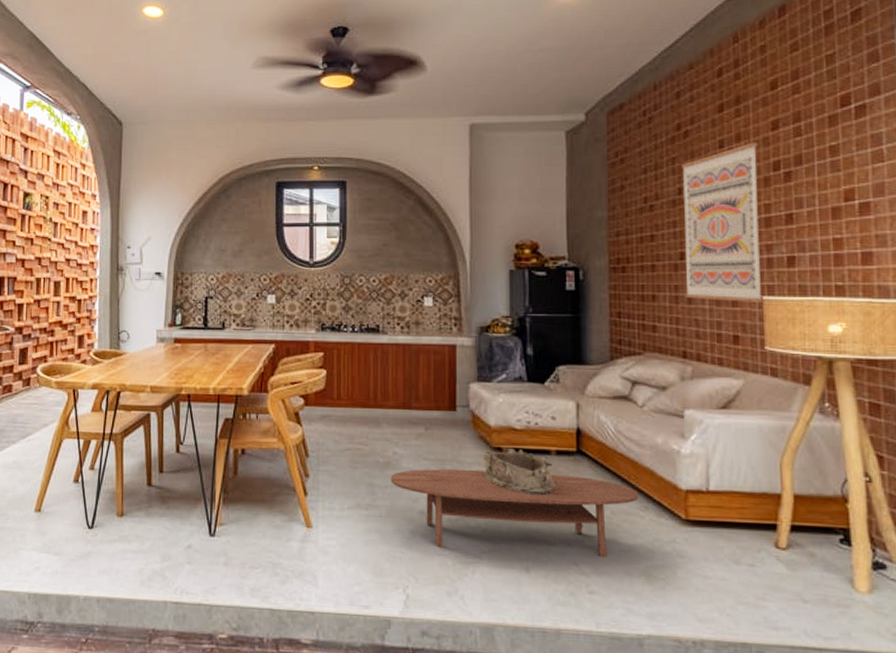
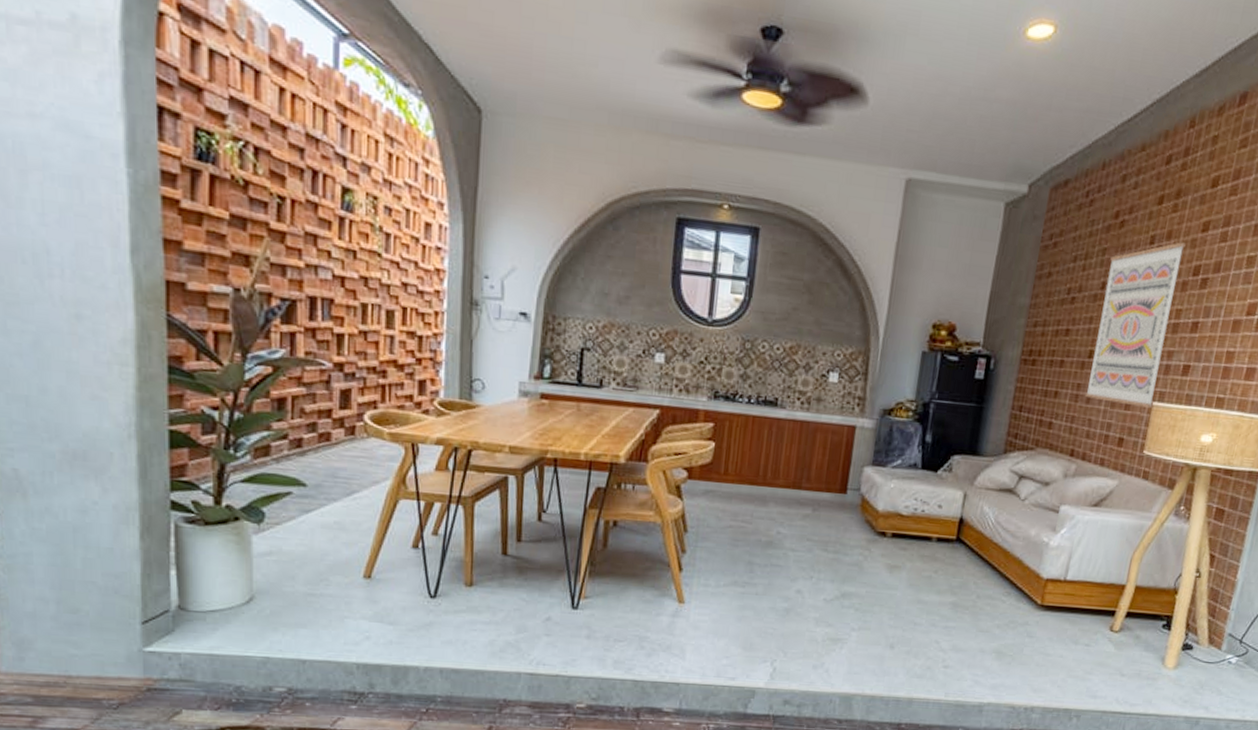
coffee table: present [390,469,639,559] -> none [770,549,1005,637]
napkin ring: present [484,447,556,495] -> none [864,532,932,579]

